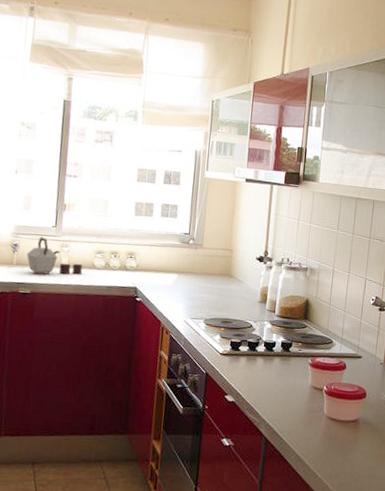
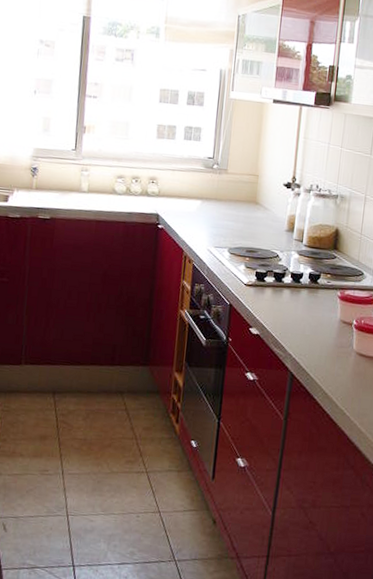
kettle: present [27,237,82,275] -> none [46,160,103,201]

